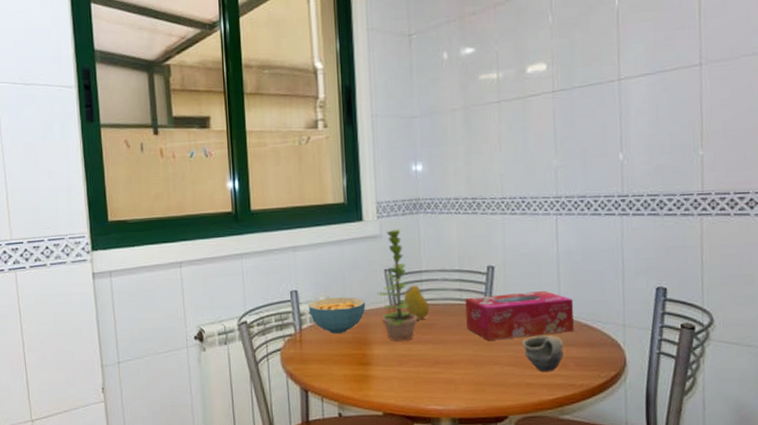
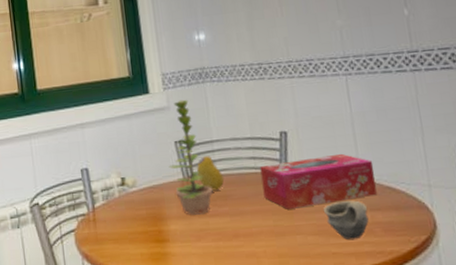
cereal bowl: present [308,297,366,334] -> none [99,171,159,211]

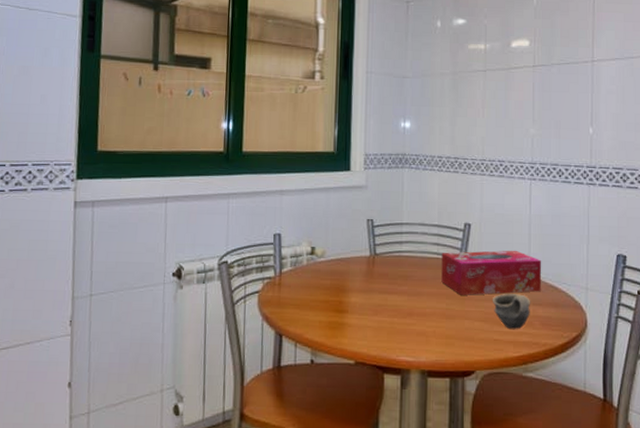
plant: present [168,99,213,215] -> none [358,181,396,291]
fruit: present [197,156,225,191] -> none [384,237,408,270]

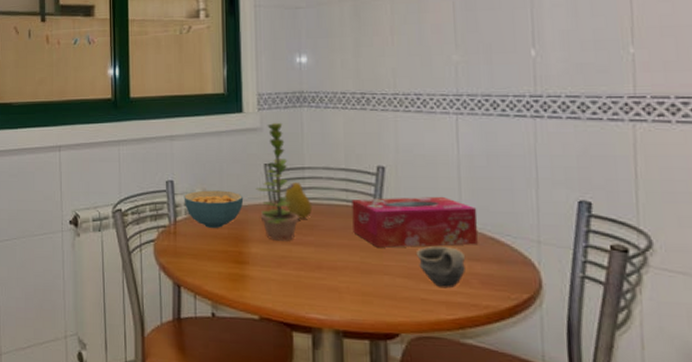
cereal bowl: none [290,243,347,279] -> present [183,190,244,228]
plant: none [358,181,396,291] -> present [255,122,299,241]
fruit: none [384,237,408,270] -> present [285,182,313,219]

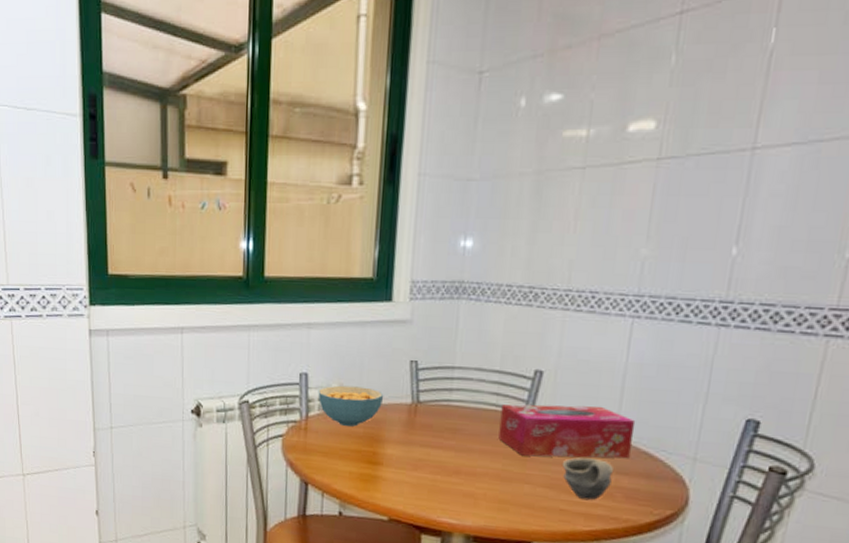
plant: present [255,122,299,241] -> none [398,314,443,444]
fruit: present [285,182,313,219] -> none [429,382,458,422]

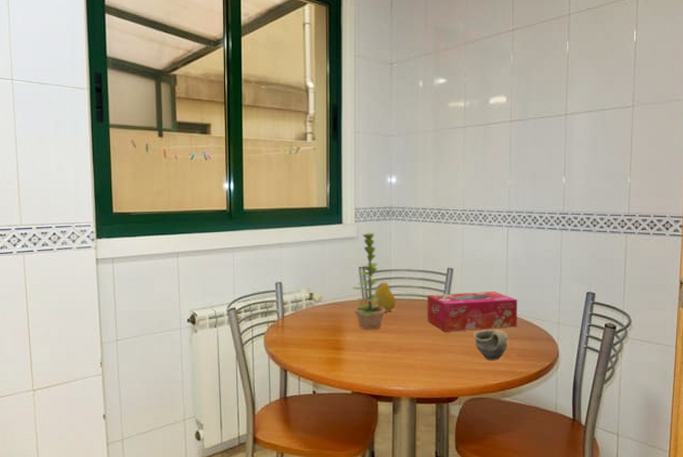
cereal bowl: present [318,385,384,427] -> none [290,290,341,321]
plant: none [398,314,443,444] -> present [351,232,386,330]
fruit: none [429,382,458,422] -> present [375,282,397,311]

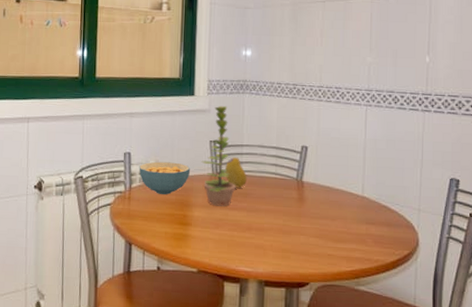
cereal bowl: none [290,290,341,321] -> present [139,161,191,195]
tissue box: present [427,291,518,332] -> none [279,172,376,213]
cup: present [474,330,508,361] -> none [327,212,365,246]

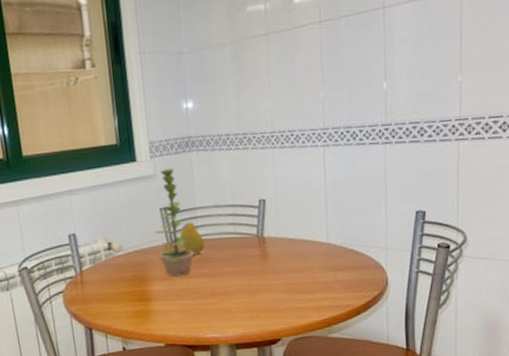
cereal bowl: present [139,161,191,195] -> none [87,237,144,273]

